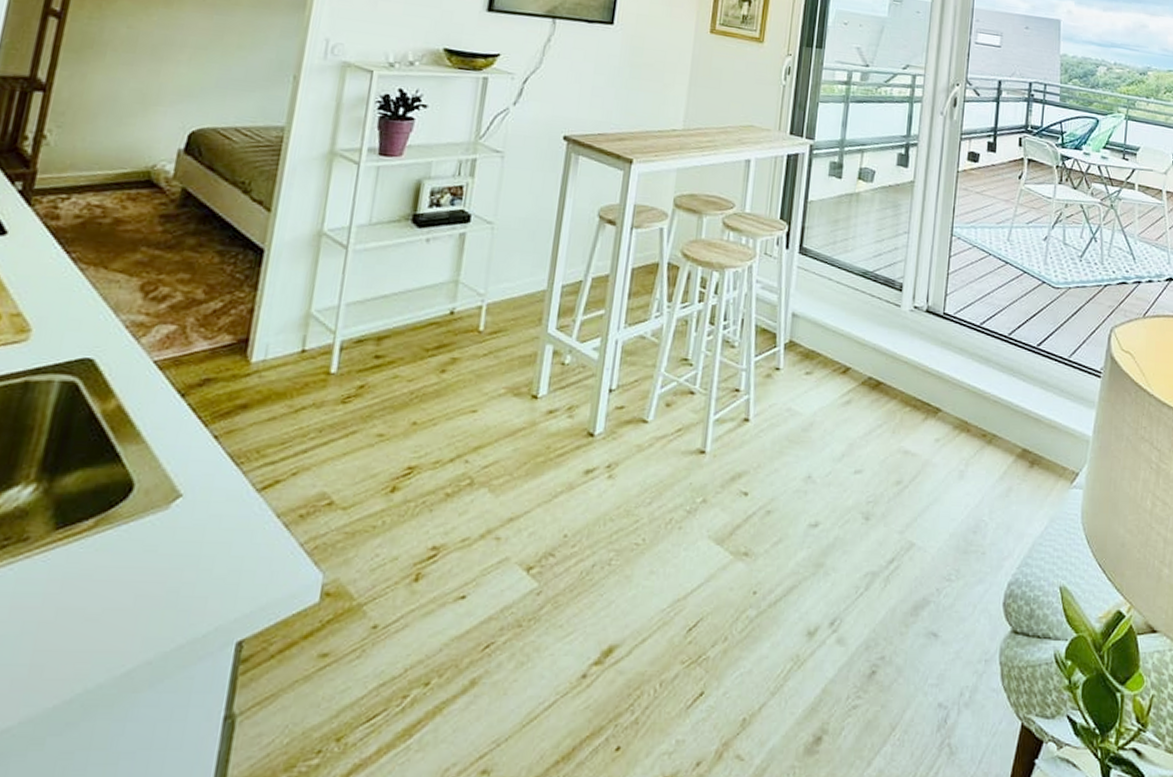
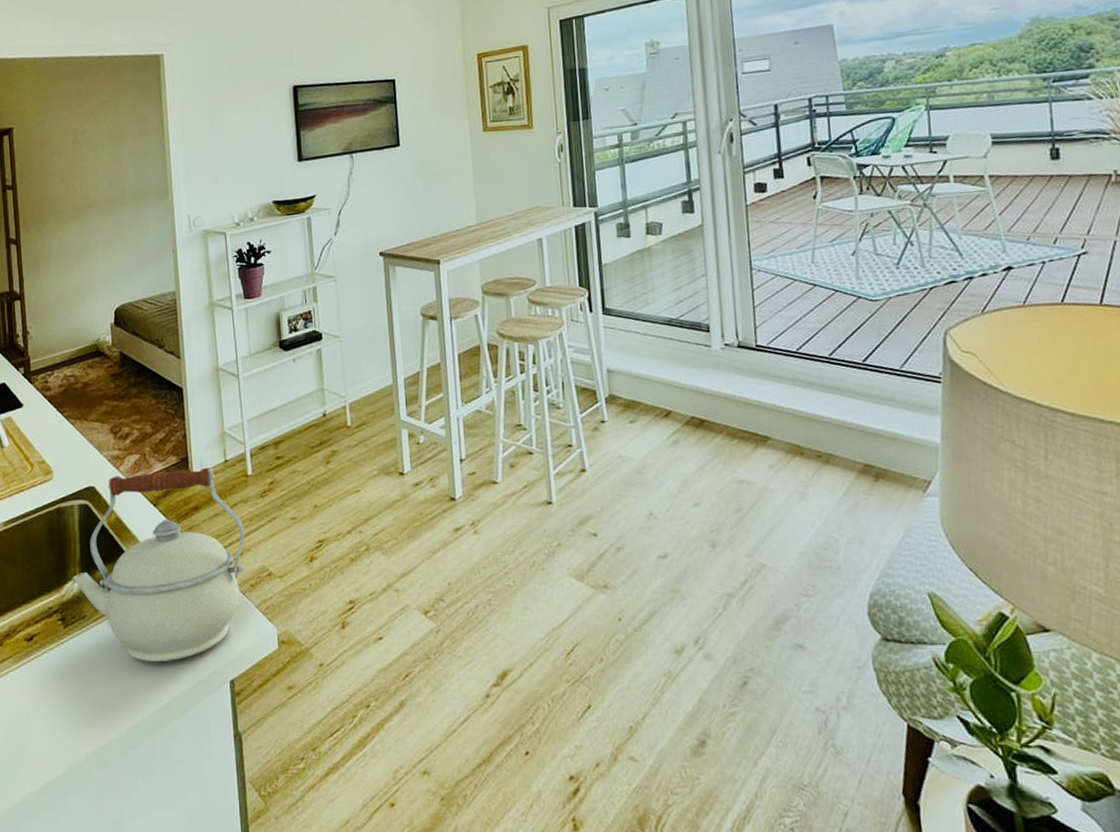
kettle: none [22,349,309,610] -> present [73,467,245,662]

